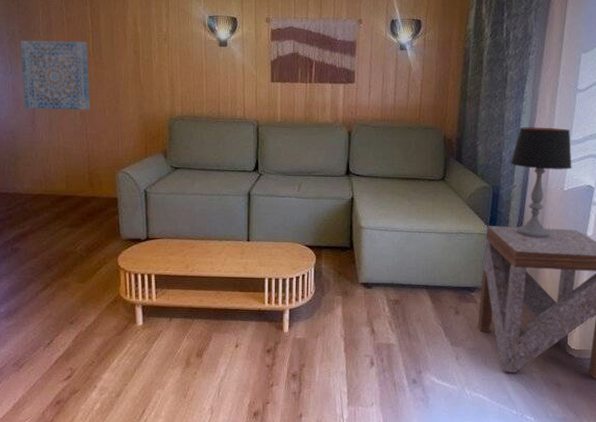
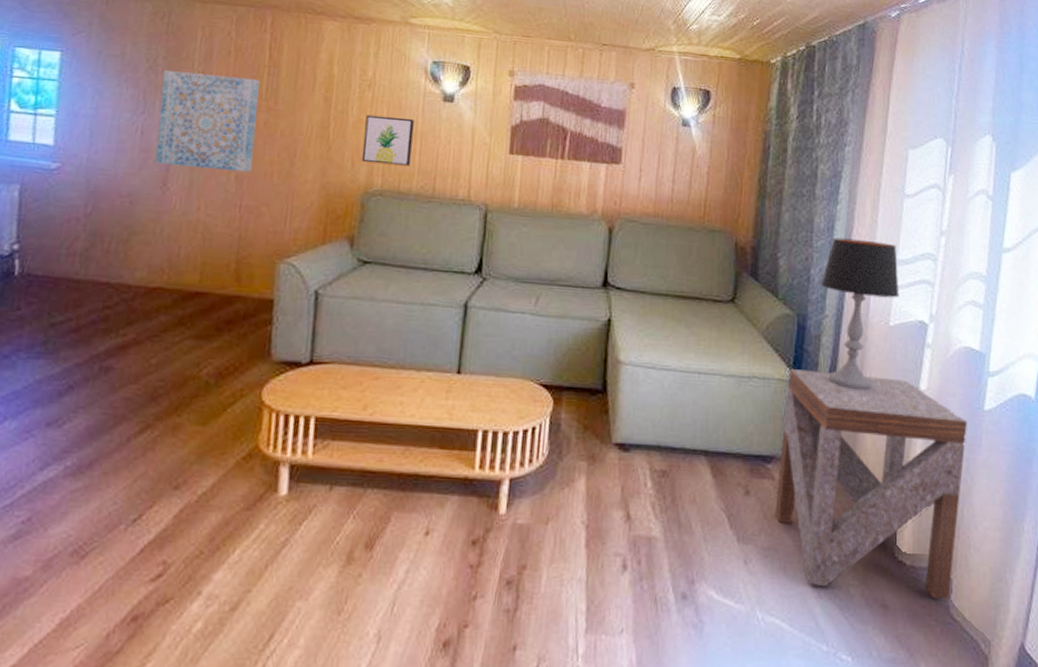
wall art: none [165,61,201,97] -> present [361,115,414,166]

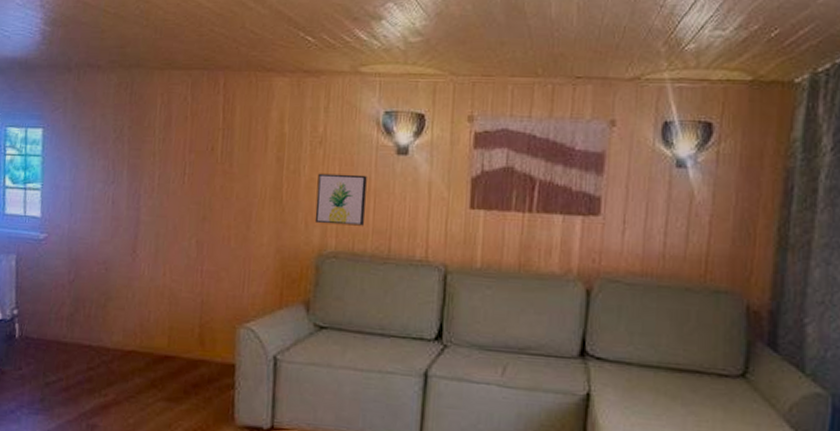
wall art: present [155,70,260,173] -> none [125,140,215,238]

